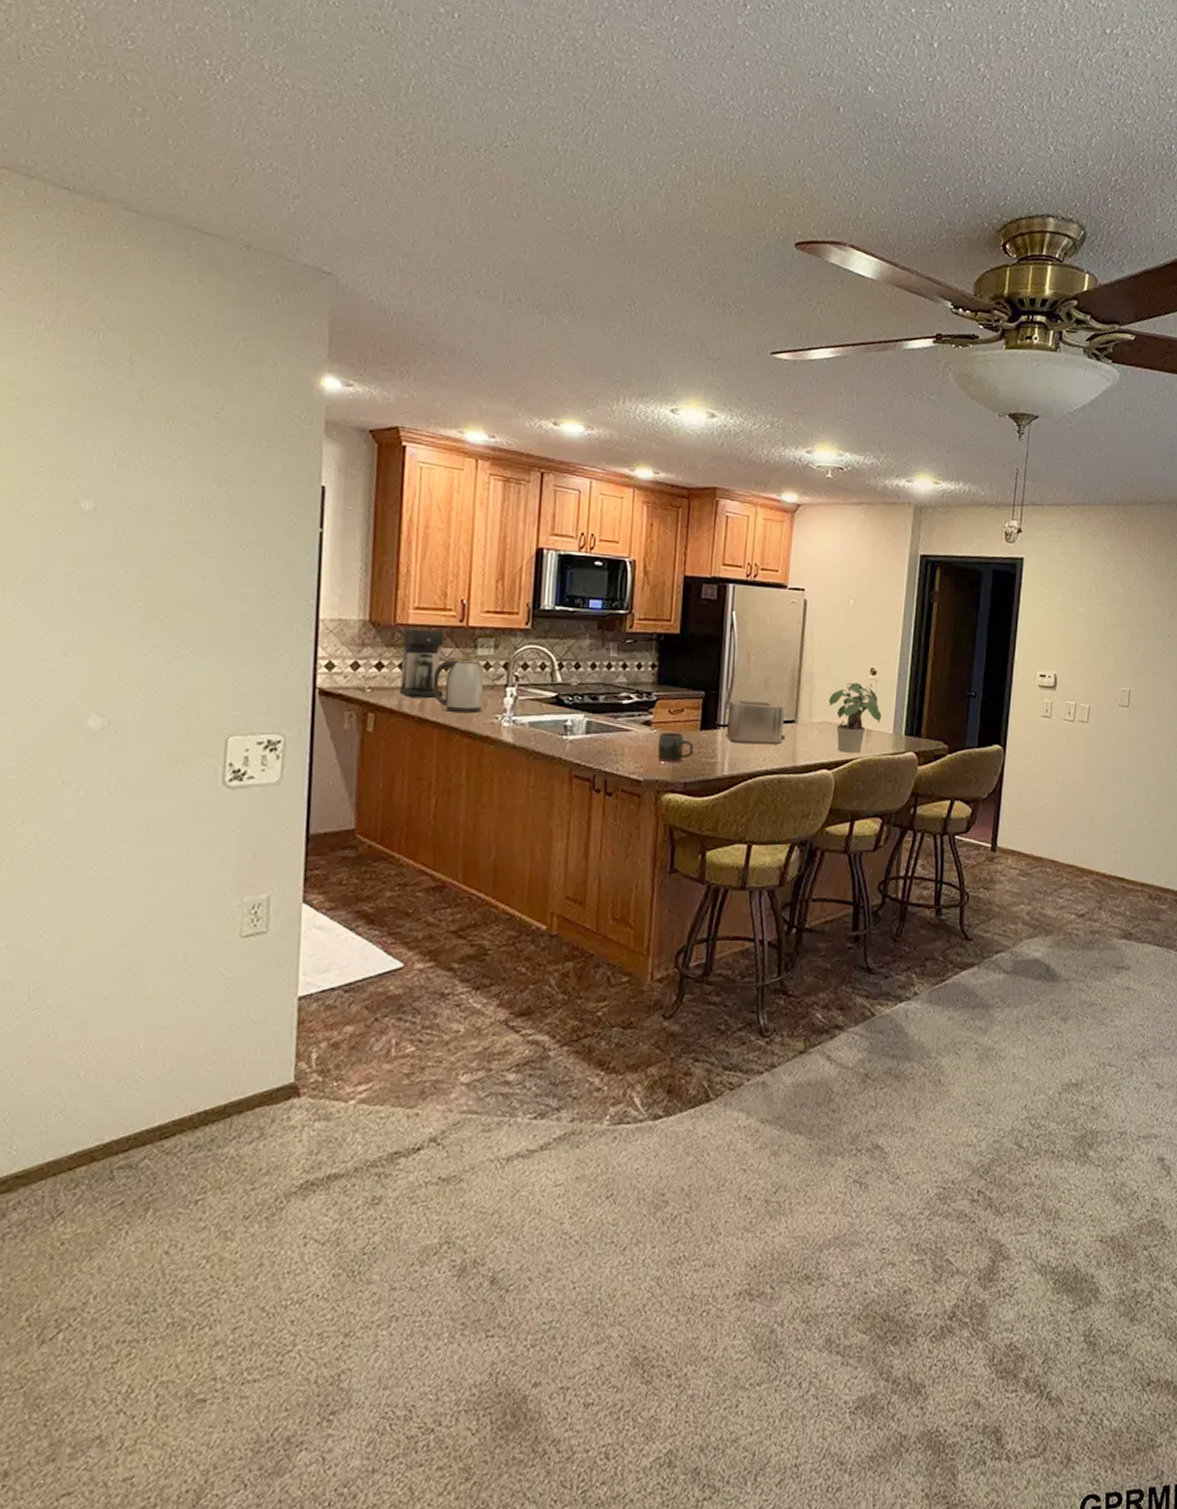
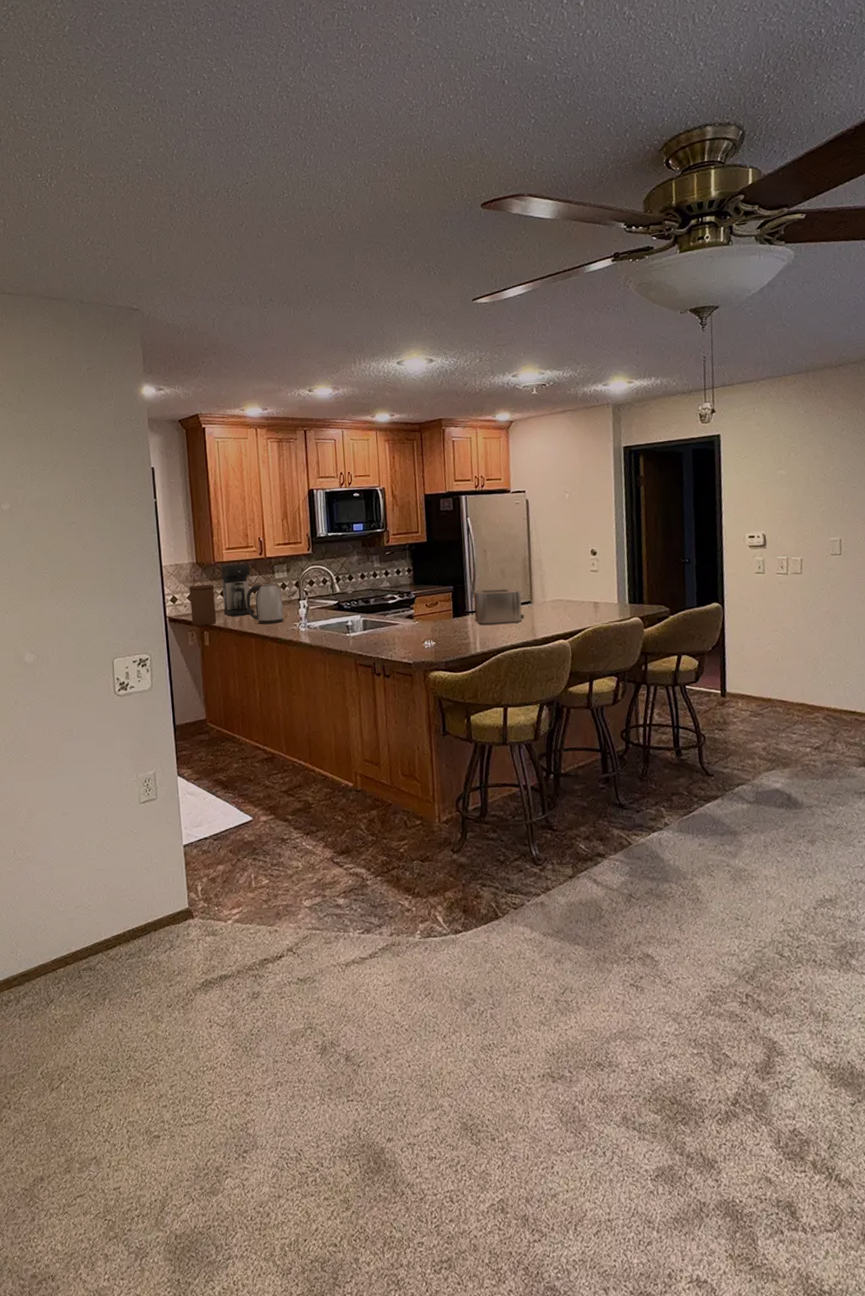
canister: none [352,650,392,705] -> present [188,584,216,626]
mug: present [658,732,694,762] -> none [420,621,450,646]
potted plant: present [829,682,882,753] -> none [558,563,606,624]

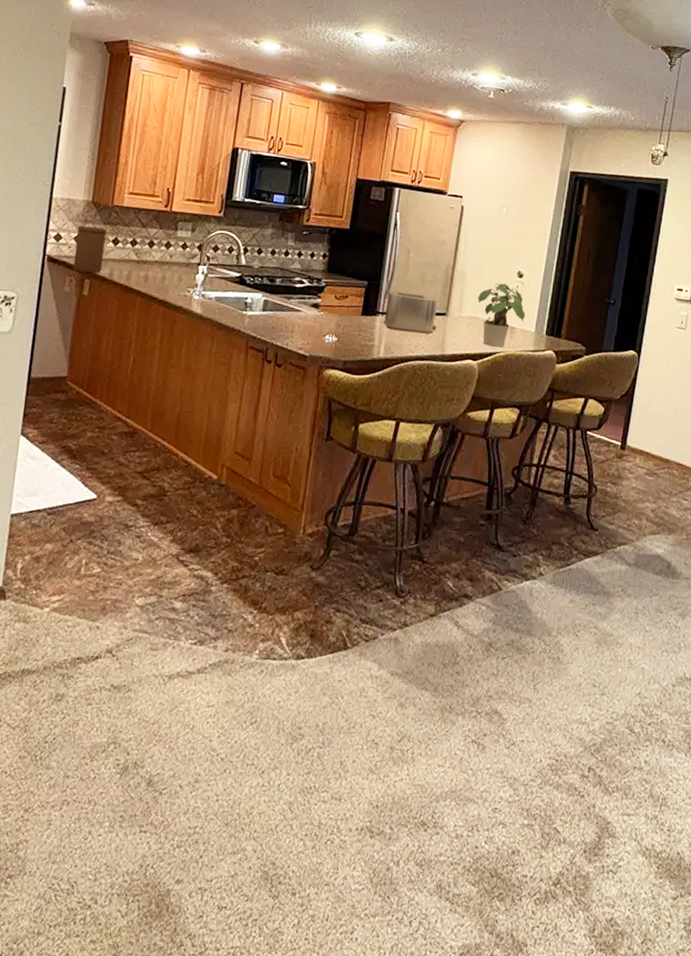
coffee maker: present [221,562,255,617] -> none [112,209,152,271]
kettle: present [246,581,284,625] -> none [138,238,183,286]
potted plant: none [558,563,606,624] -> present [478,283,526,348]

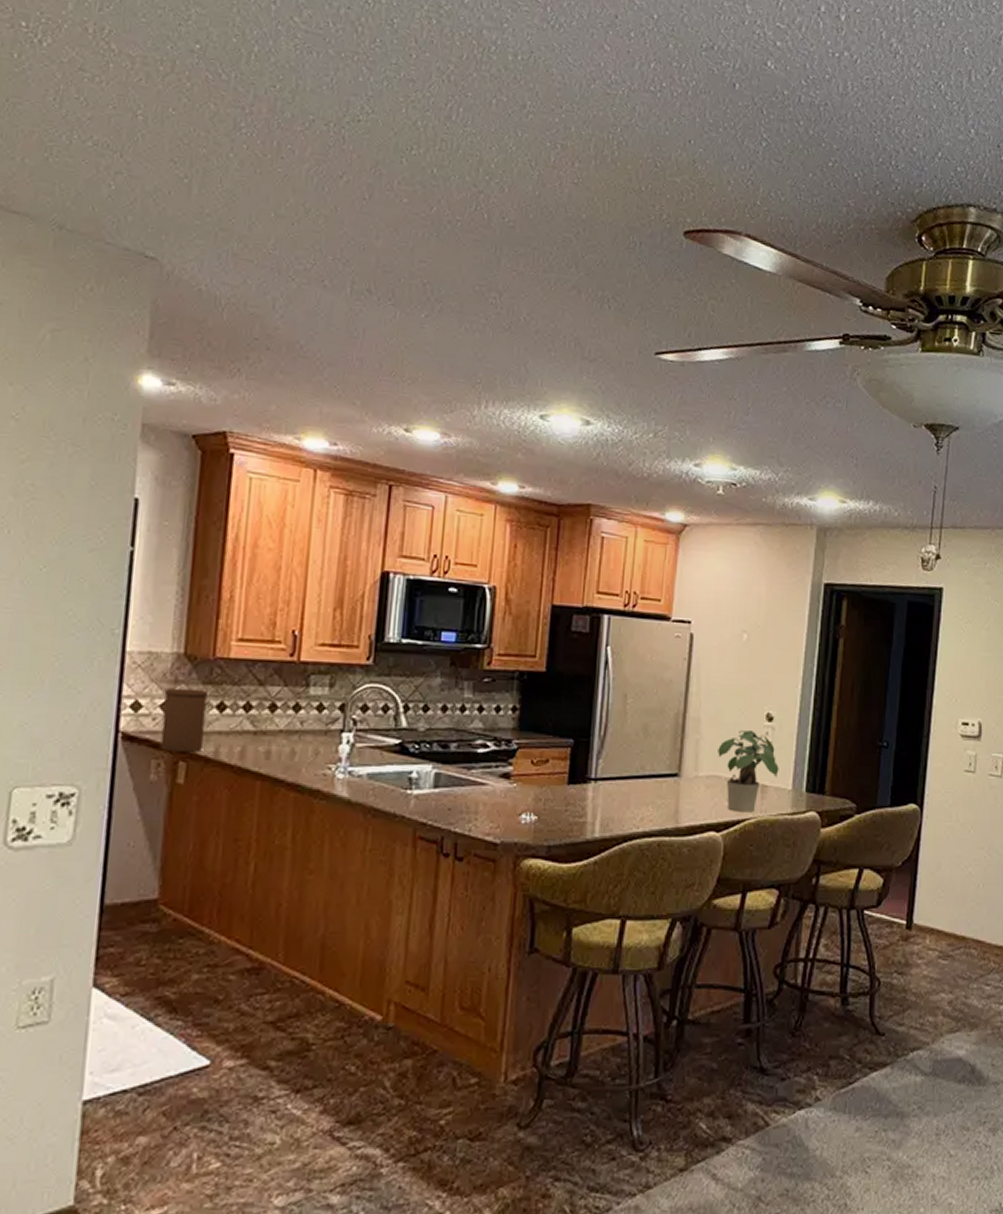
toaster: present [383,290,439,334] -> none [597,748,668,803]

